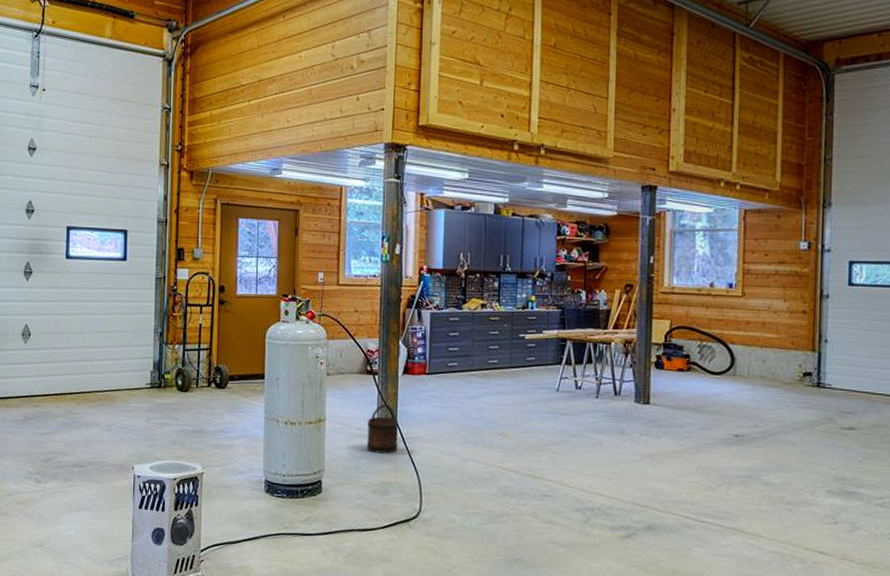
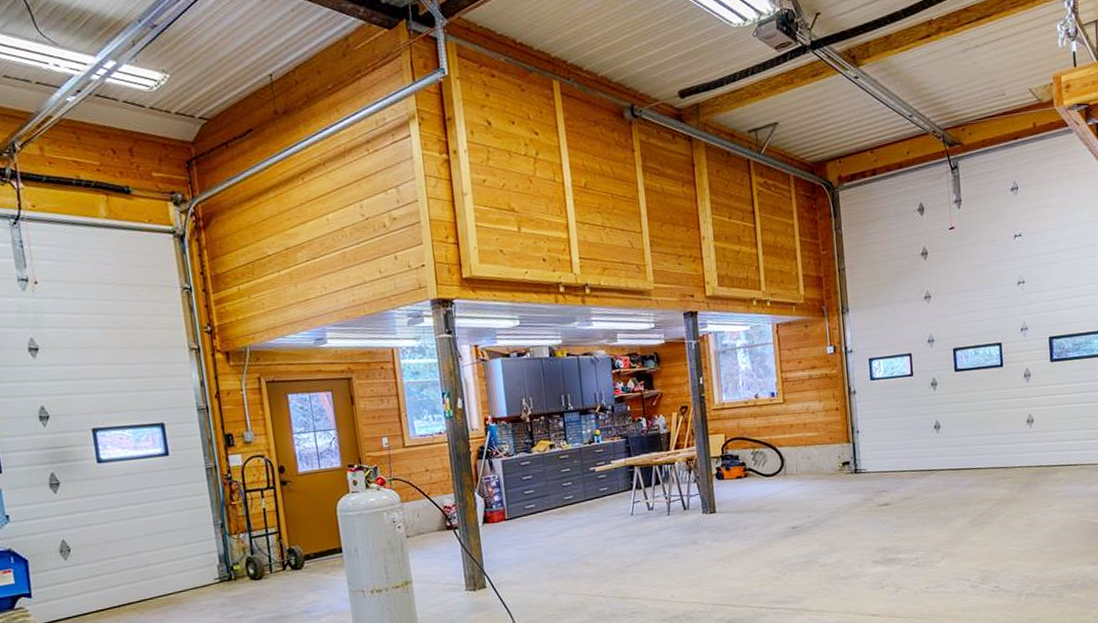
bucket: present [367,404,399,454] -> none [455,555,489,605]

